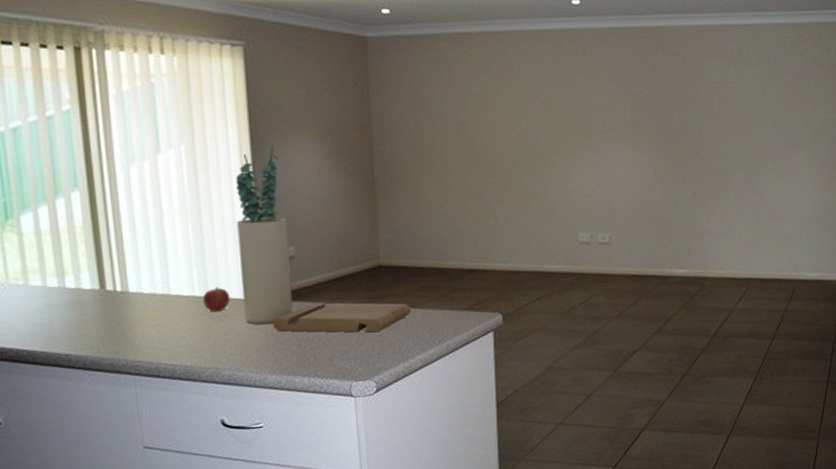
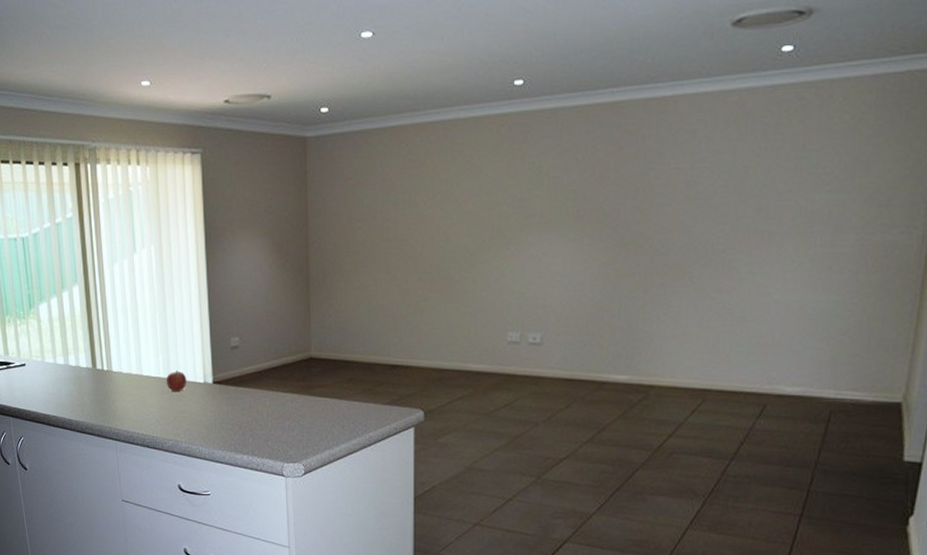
vase: present [236,146,293,325] -> none [193,245,237,406]
cutting board: present [273,302,412,333] -> none [220,389,338,420]

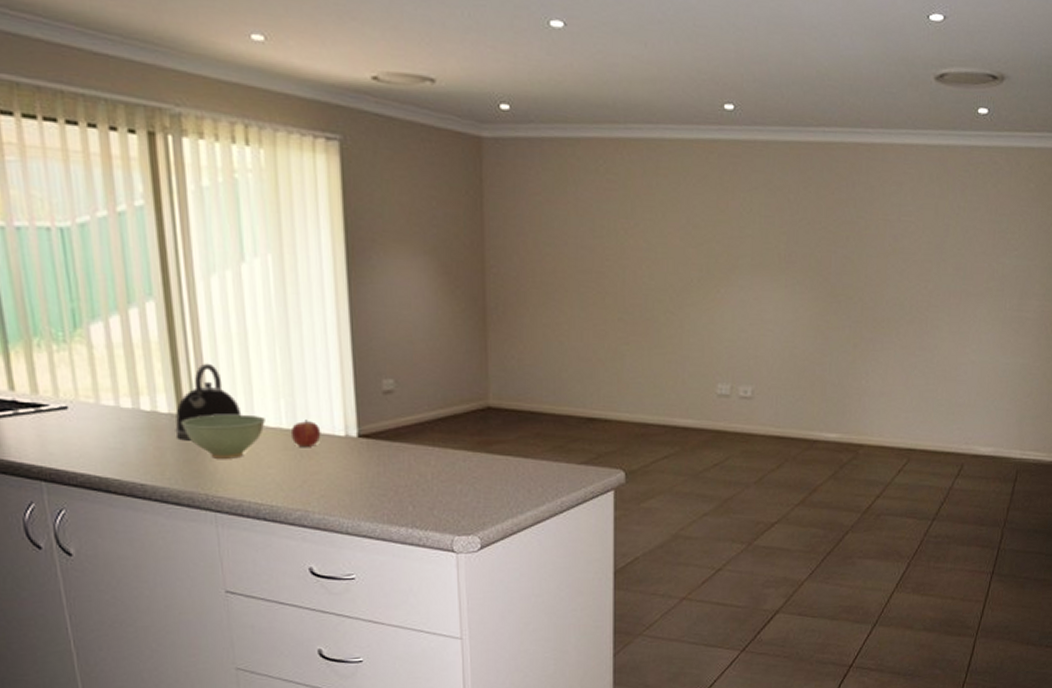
kettle: none [90,329,134,387] -> present [175,363,242,441]
bowl: none [95,367,149,401] -> present [182,414,265,459]

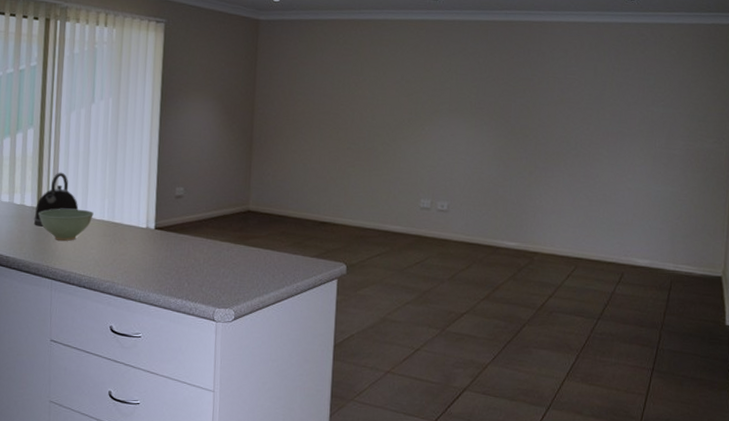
fruit: present [290,420,321,447] -> none [109,215,130,235]

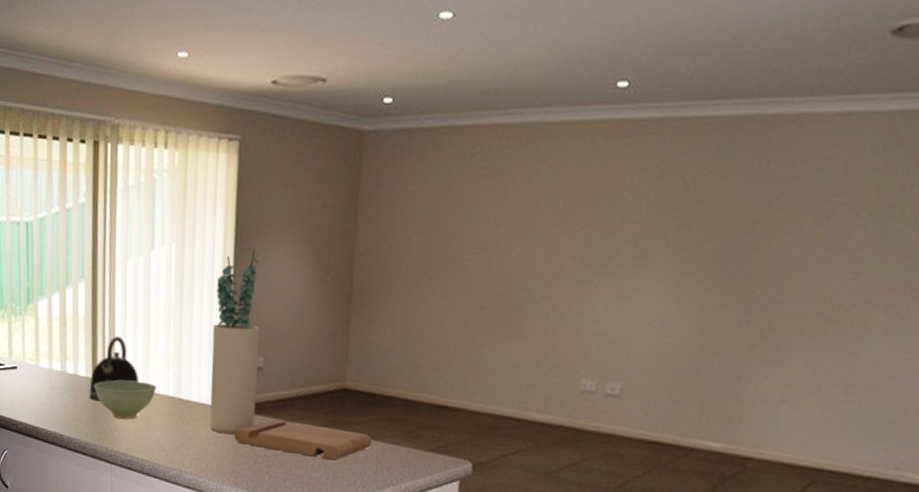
vase: none [138,104,181,250] -> present [209,249,260,435]
cutting board: none [159,236,271,268] -> present [234,419,373,461]

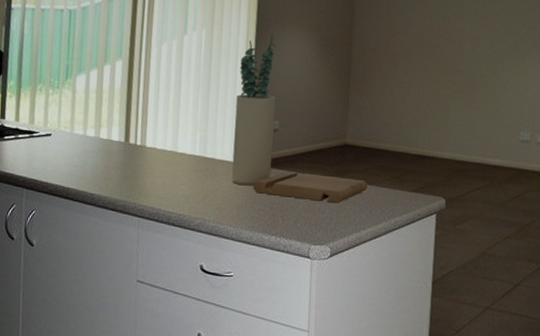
kettle: present [89,336,139,401] -> none [121,105,169,162]
bowl: present [94,380,157,420] -> none [126,143,185,177]

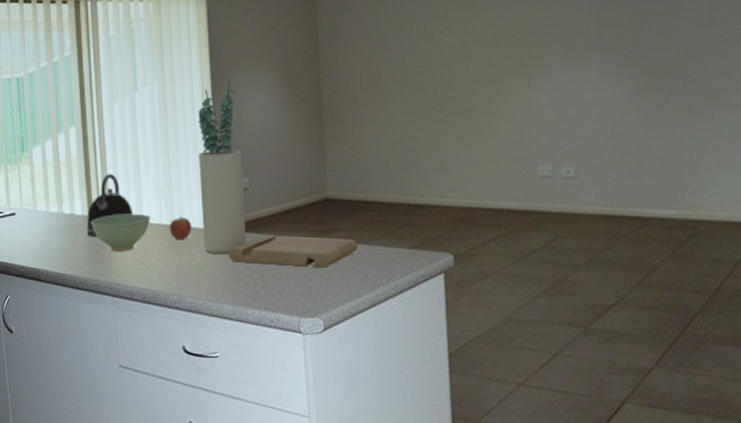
kettle: none [121,105,169,162] -> present [86,173,134,237]
bowl: none [126,143,185,177] -> present [91,213,151,251]
fruit: none [200,149,223,170] -> present [169,216,192,239]

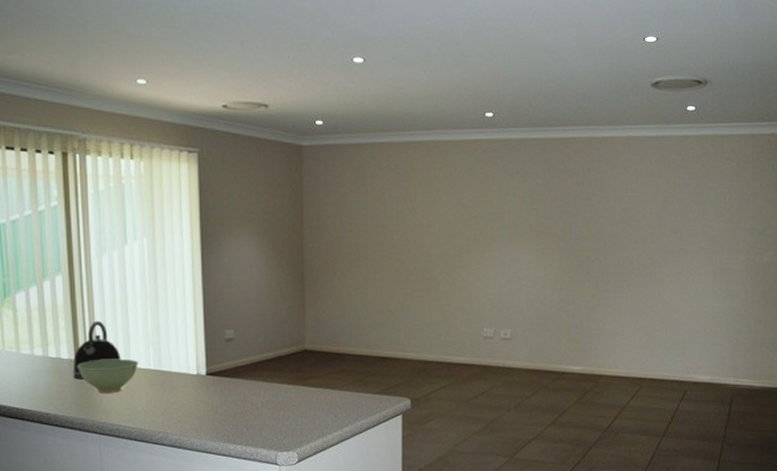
fruit: present [169,216,192,239] -> none [156,362,179,383]
vase: present [198,81,247,255] -> none [187,241,231,397]
cutting board: present [228,234,359,268] -> none [213,380,331,409]

